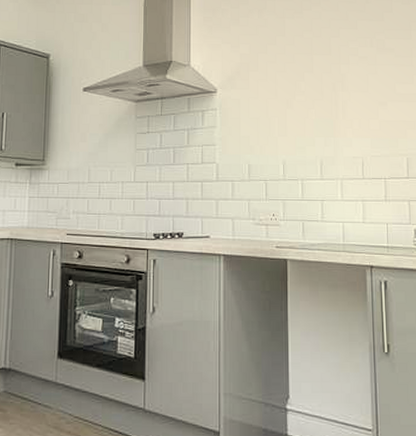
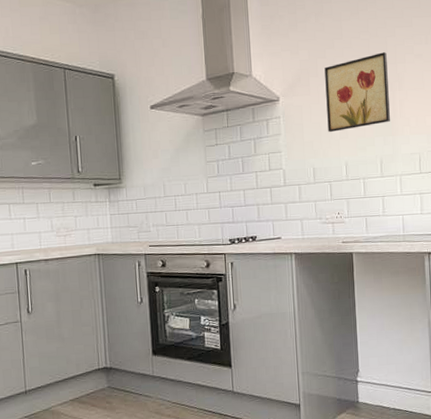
wall art: none [265,52,332,128] -> present [324,52,390,132]

